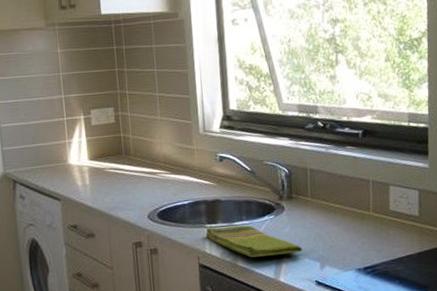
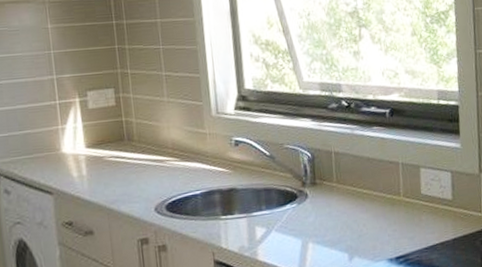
dish towel: present [205,225,302,258] -> none [220,215,329,251]

